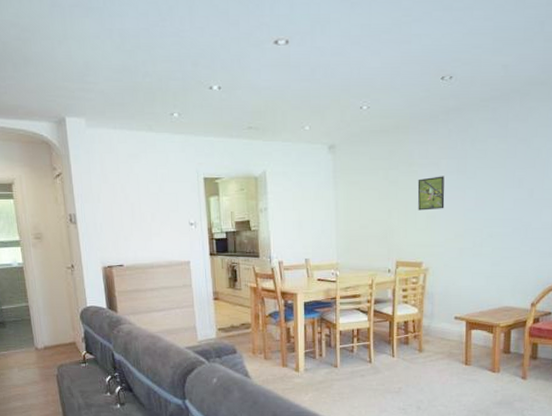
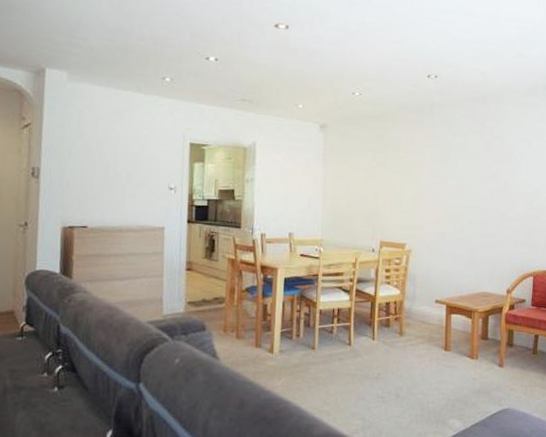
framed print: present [417,176,445,211] -> none [403,162,429,194]

